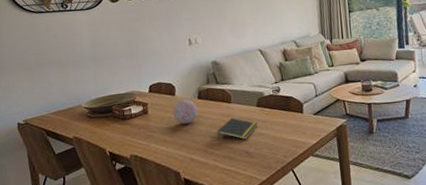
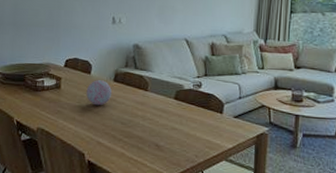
notepad: present [217,117,258,140] -> none [128,106,172,131]

